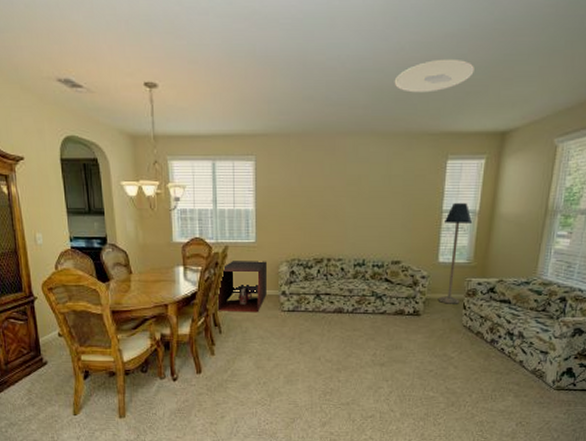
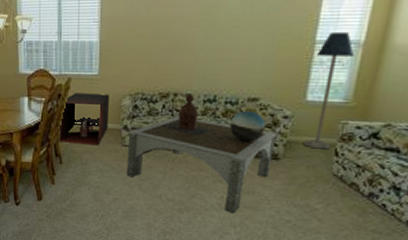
coffee table: none [285,280,417,369] -> present [126,116,277,214]
lantern: none [318,259,363,298] -> present [162,94,212,136]
decorative globe: none [378,273,408,301] -> present [229,110,266,142]

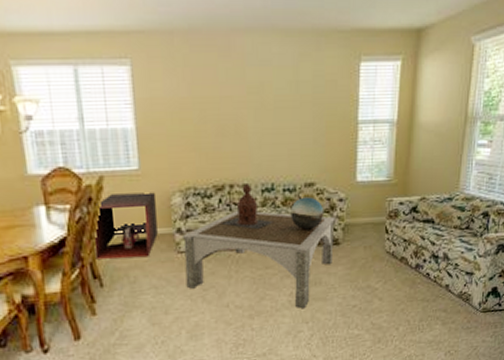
floor lamp: present [302,31,355,150] -> none [358,111,391,229]

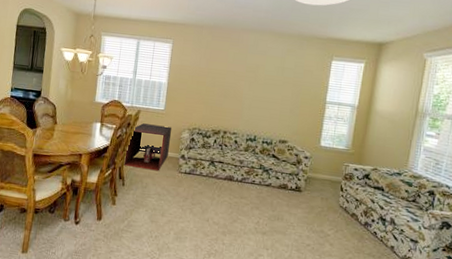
coffee table: present [181,210,335,309] -> none [180,150,300,237]
lantern: present [220,184,273,230] -> none [213,132,252,168]
decorative globe: present [290,197,324,230] -> none [265,150,292,176]

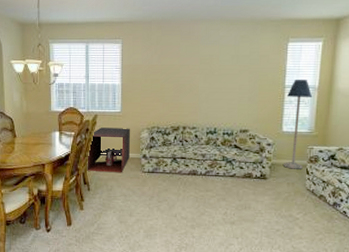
floor lamp: none [318,96,352,186] -> present [282,79,313,170]

